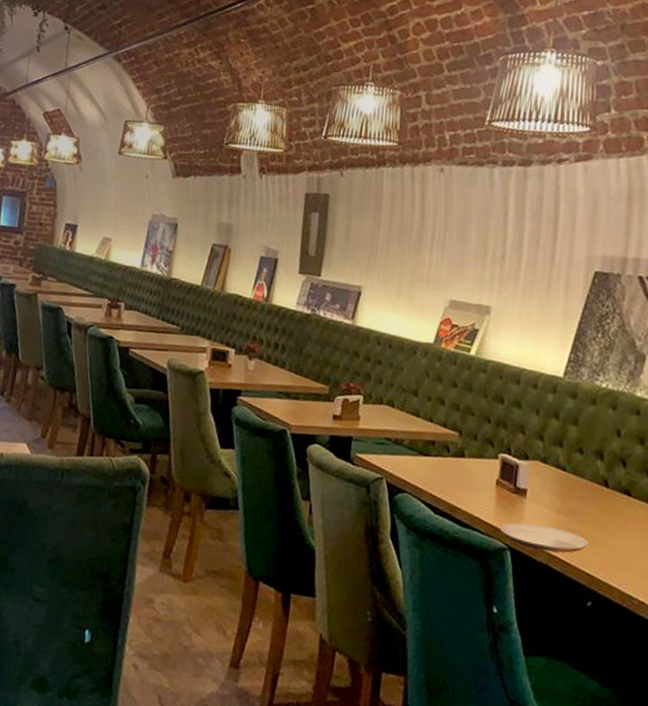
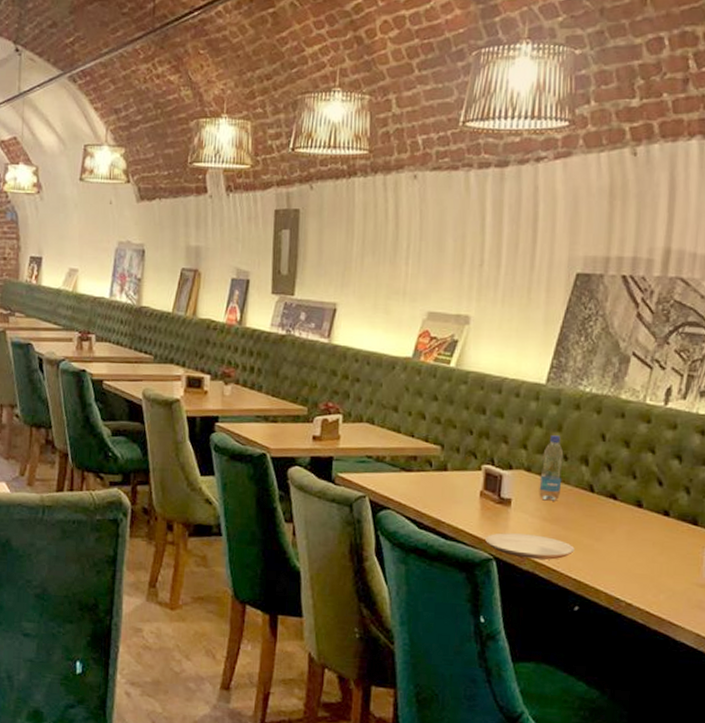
bottle: none [554,428,580,494] -> present [538,435,564,501]

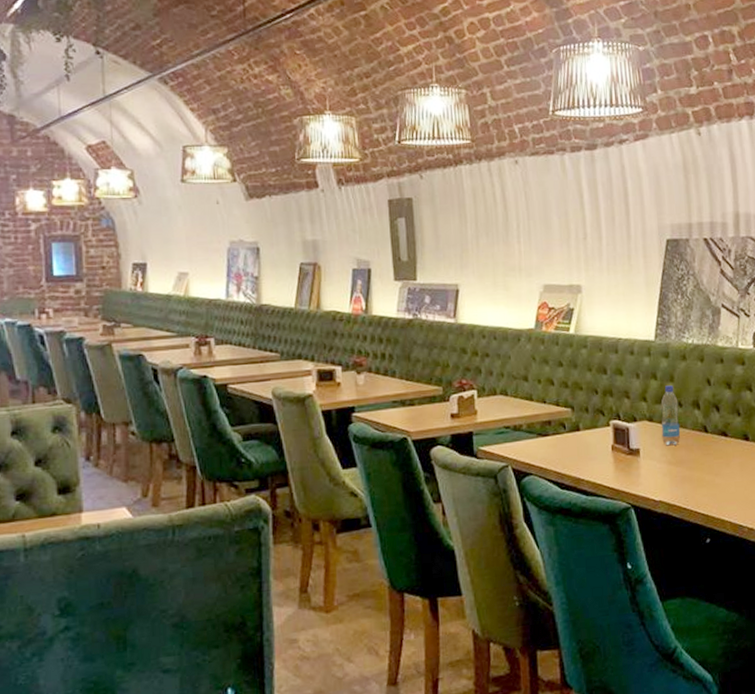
plate: present [485,533,575,560] -> none [622,478,699,502]

